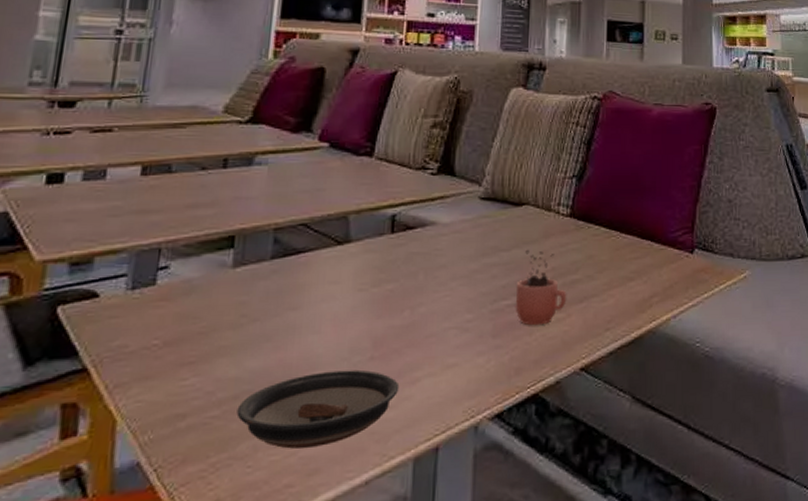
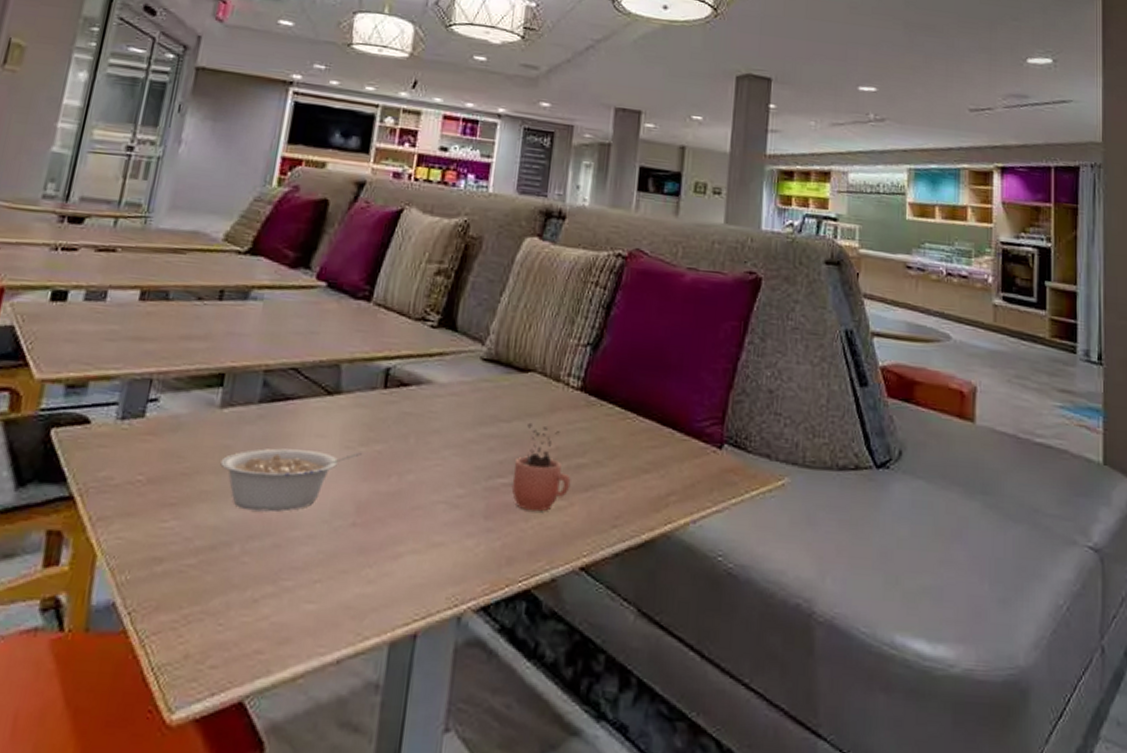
saucer: present [236,369,400,449] -> none [212,532,381,614]
legume: none [237,293,375,359] -> present [220,448,362,513]

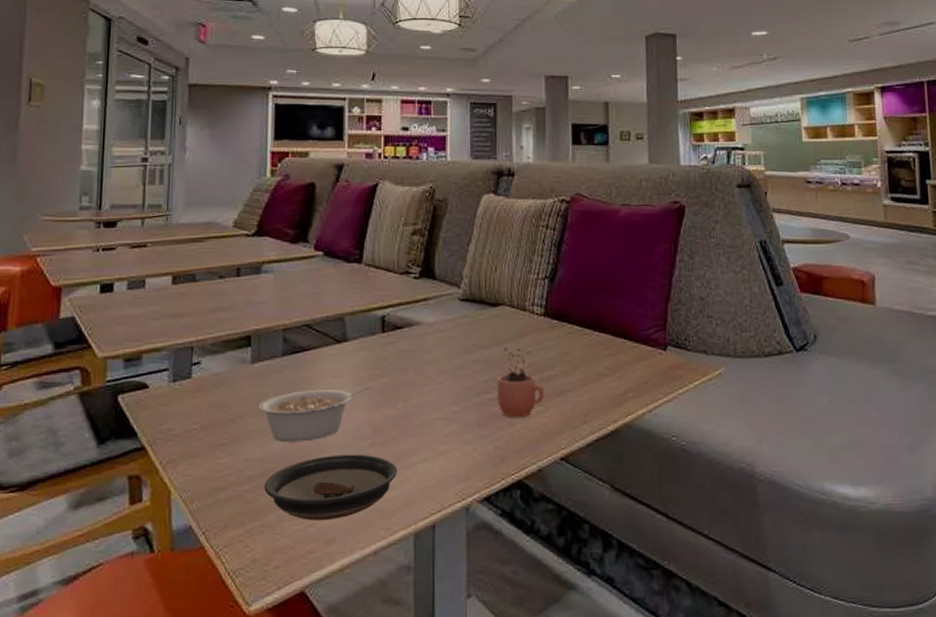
saucer: none [212,532,381,614] -> present [264,454,398,520]

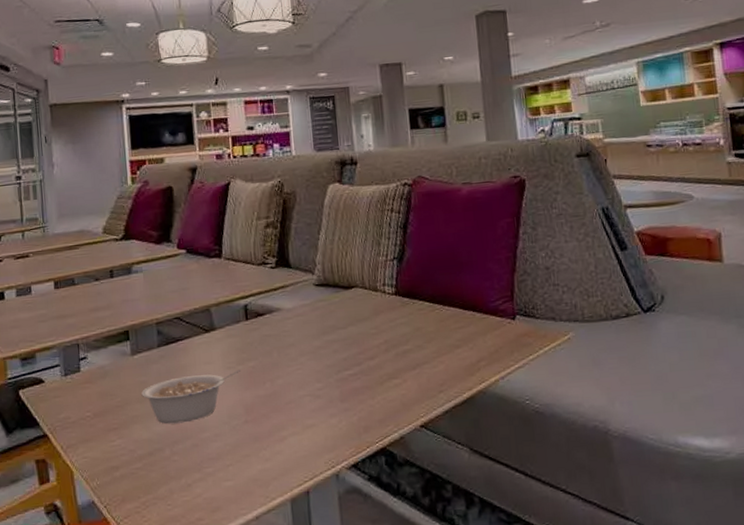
saucer: present [264,454,398,520] -> none [153,431,271,492]
cocoa: present [496,346,545,418] -> none [355,326,402,391]

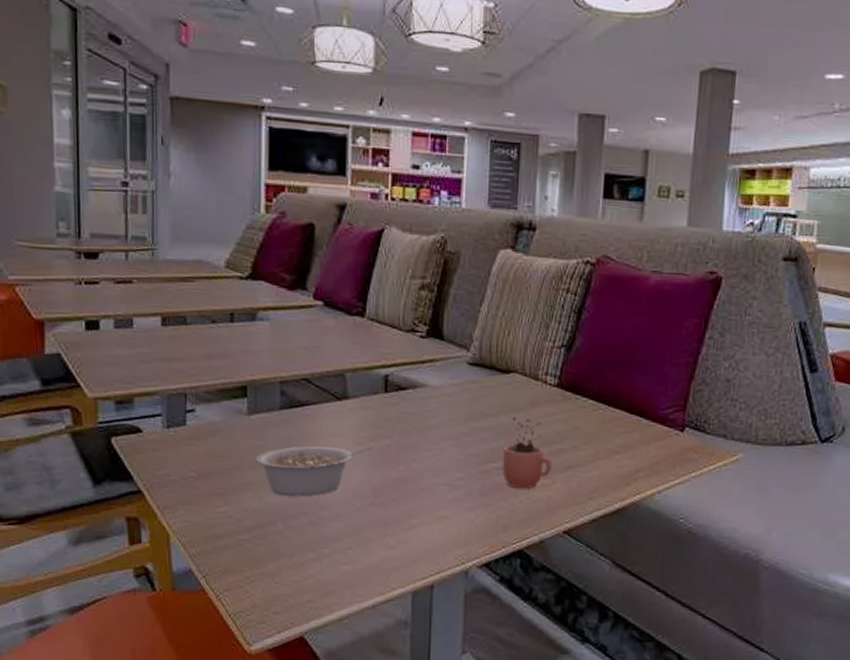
cocoa: none [355,326,402,391] -> present [502,416,553,489]

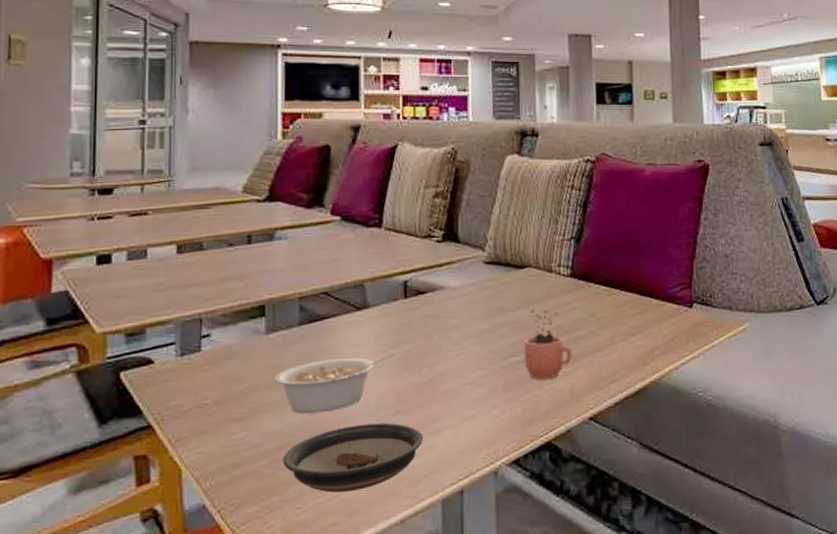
saucer: none [263,512,398,573] -> present [283,422,424,493]

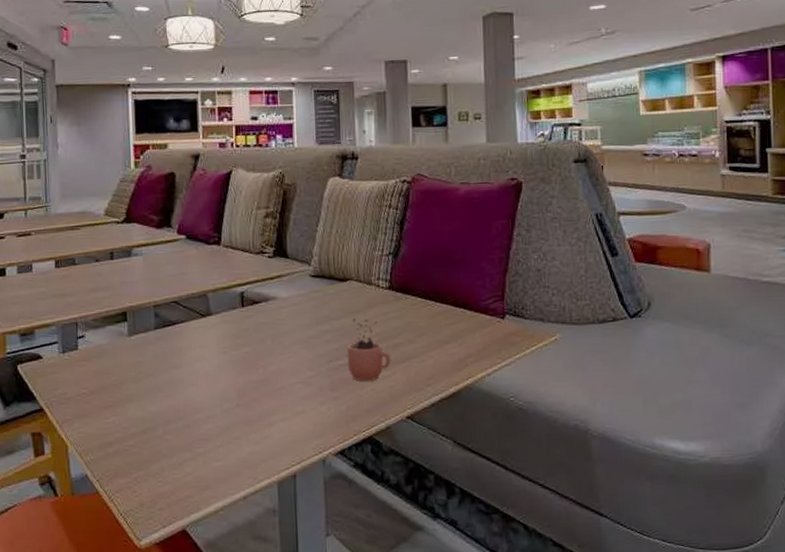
legume: present [274,353,394,415] -> none [137,355,234,404]
saucer: present [283,422,424,493] -> none [146,414,261,470]

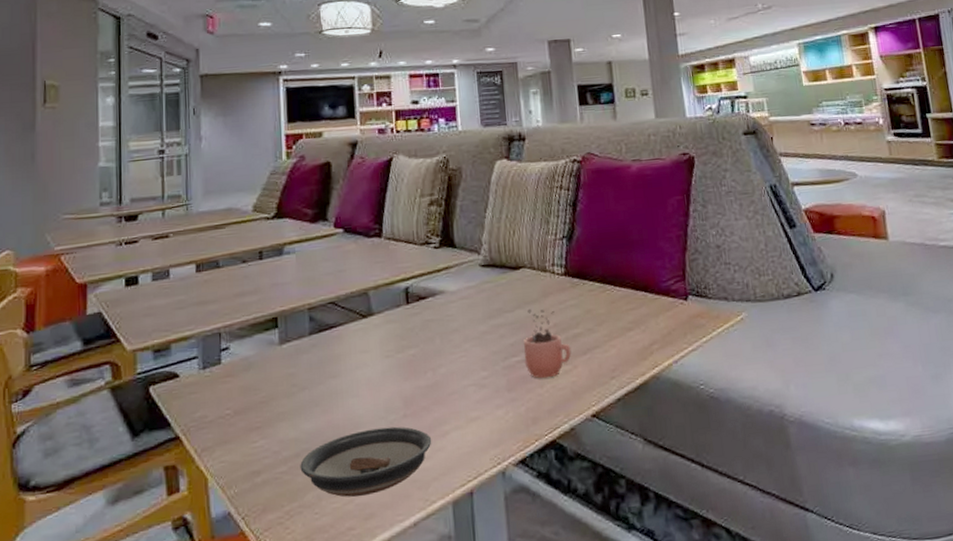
saucer: none [146,414,261,470] -> present [300,426,432,498]

